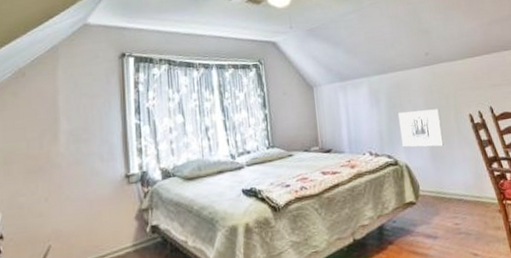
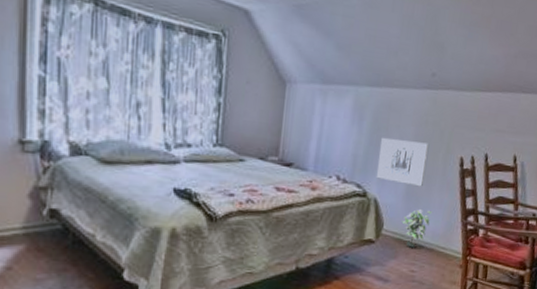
potted plant: none [434,165,459,202] -> present [402,209,432,248]

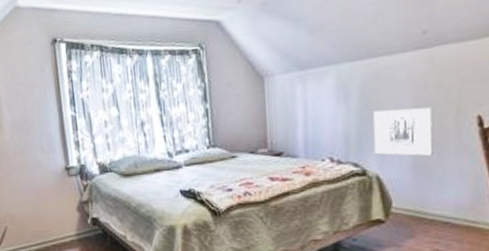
potted plant: present [402,209,432,248] -> none [414,180,451,224]

